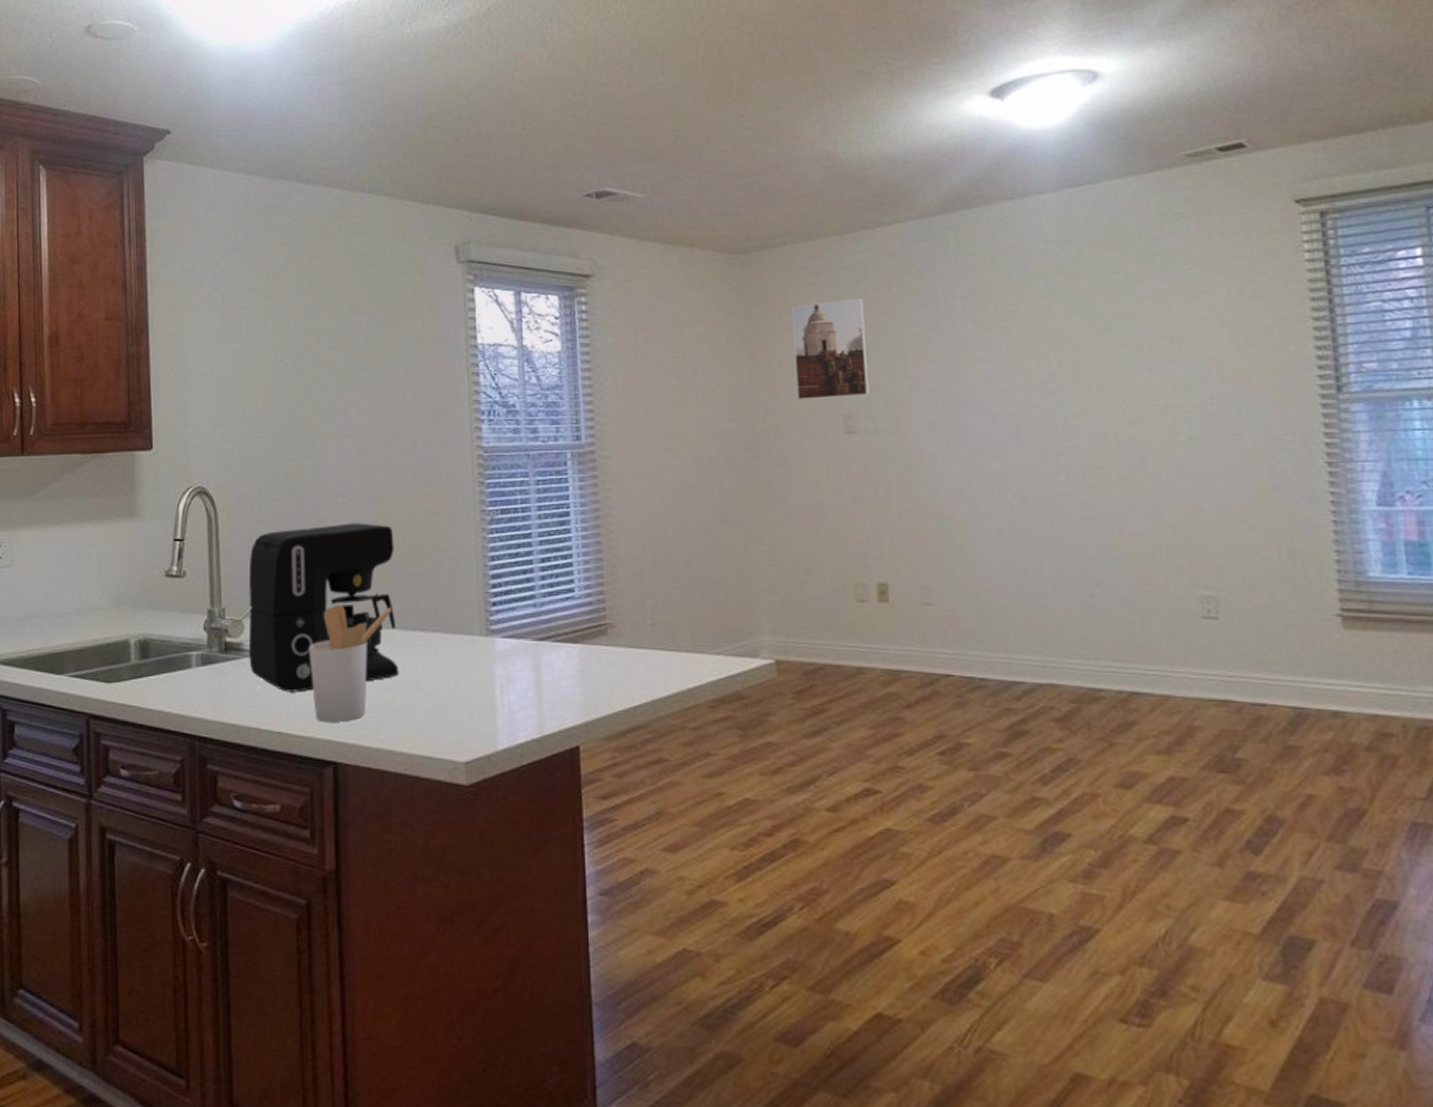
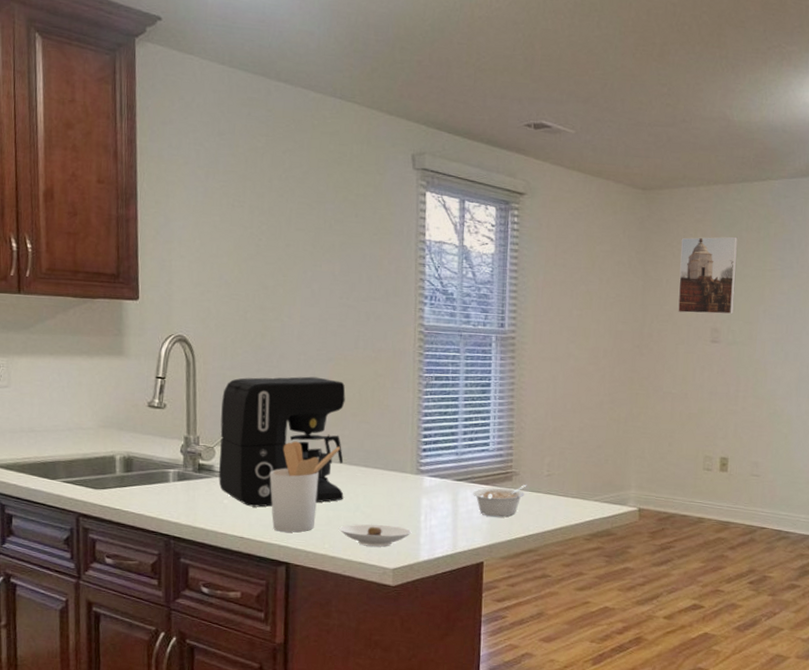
saucer: none [395,704,486,734] -> present [338,524,412,547]
legume: none [559,638,627,685] -> present [473,484,527,517]

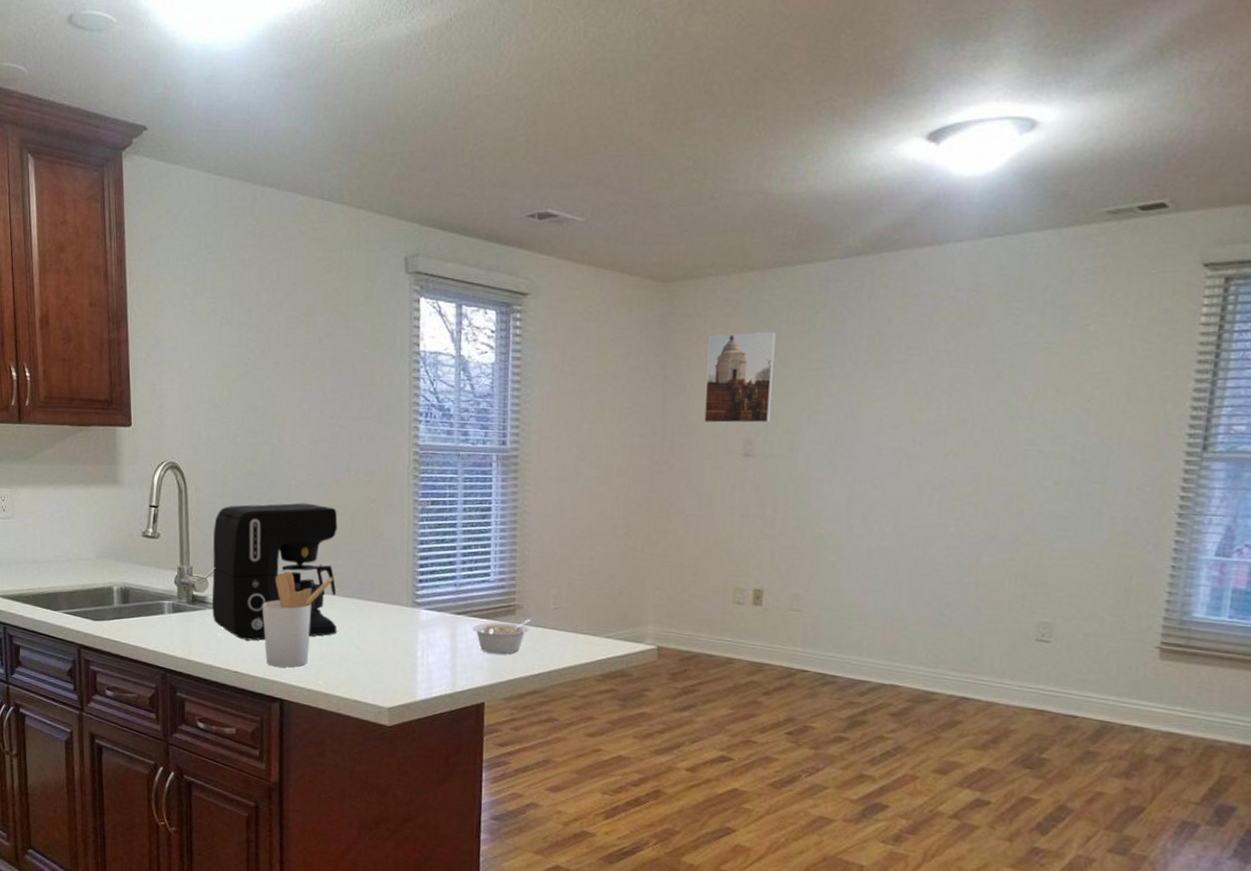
saucer: present [338,524,412,547] -> none [332,659,408,685]

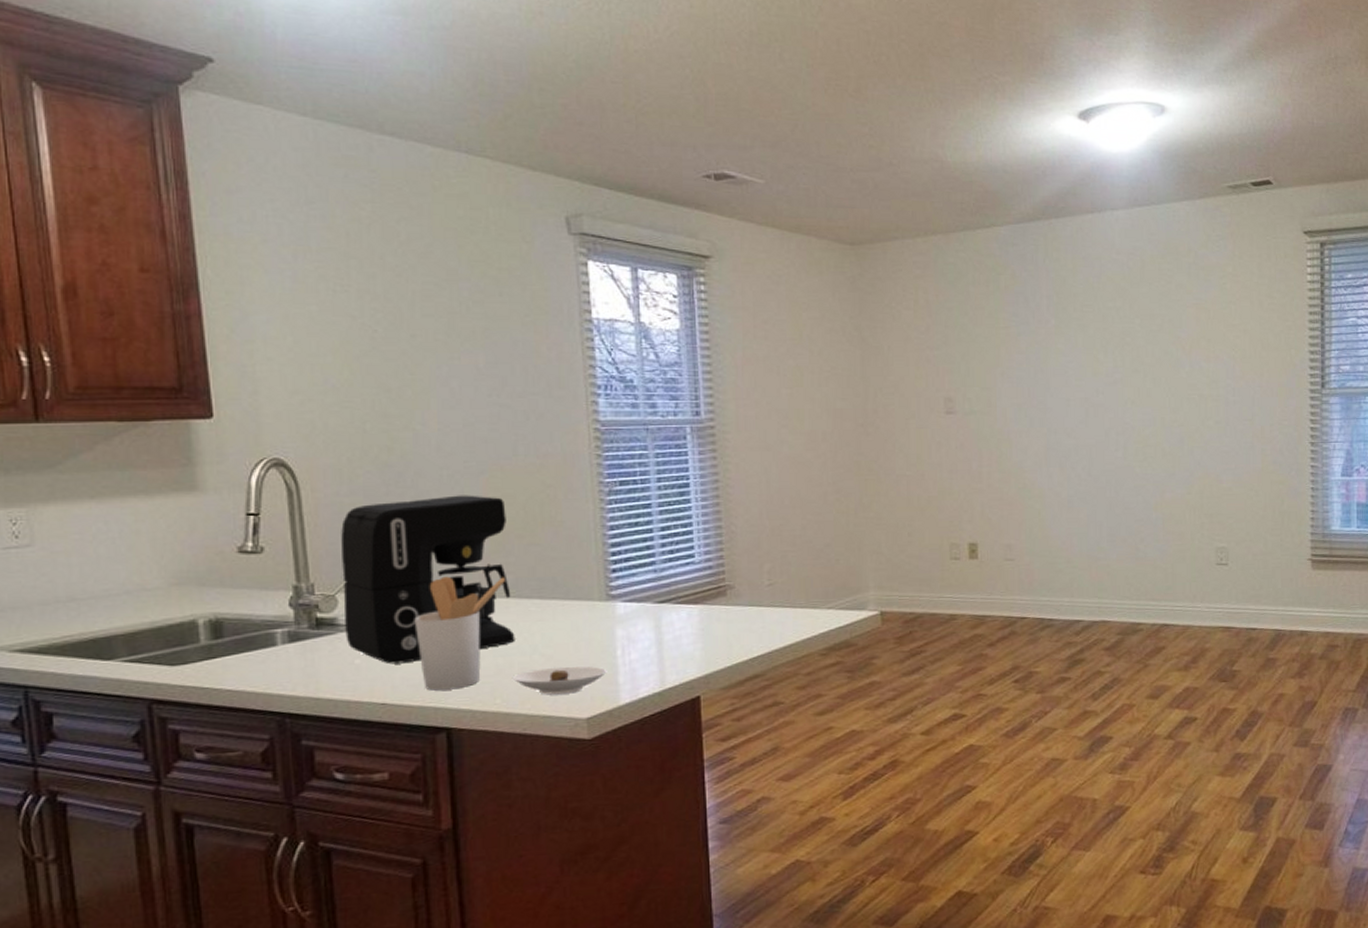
saucer: none [332,659,408,685] -> present [512,666,607,695]
legume: present [473,618,532,654] -> none [680,598,745,641]
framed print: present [703,331,776,424] -> none [900,292,967,383]

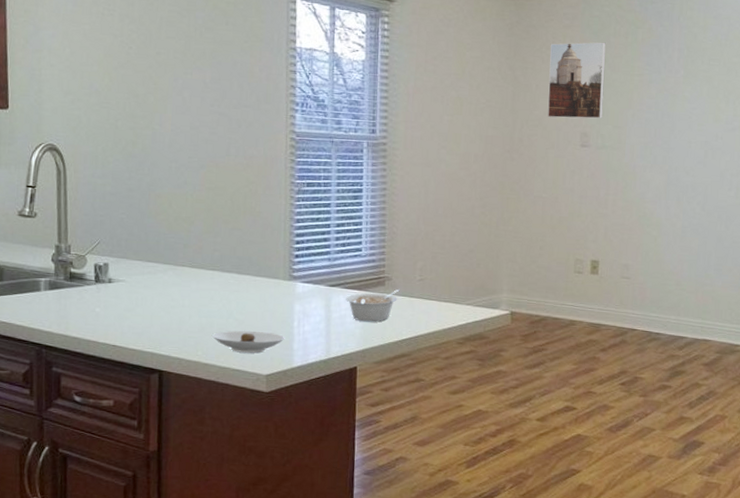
coffee maker: present [341,495,515,664] -> none [90,184,218,315]
utensil holder: present [414,576,505,691] -> none [141,248,212,340]
legume: none [680,598,745,641] -> present [346,289,400,322]
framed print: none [900,292,967,383] -> present [547,42,606,119]

